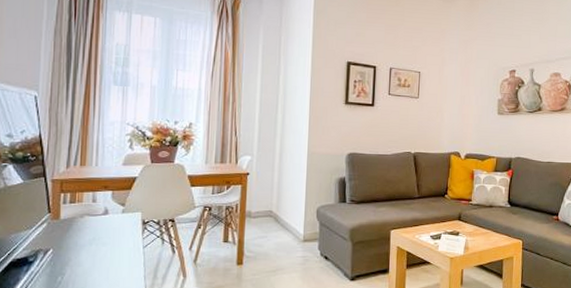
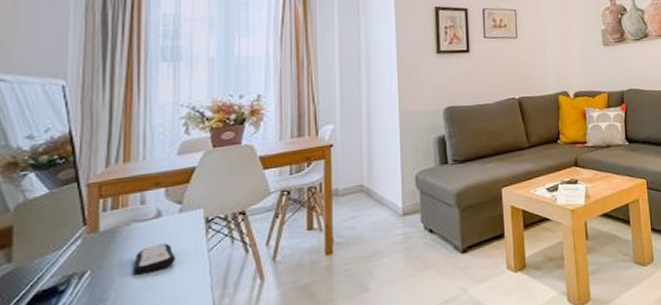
remote control: none [85,236,118,258] -> present [134,243,176,275]

